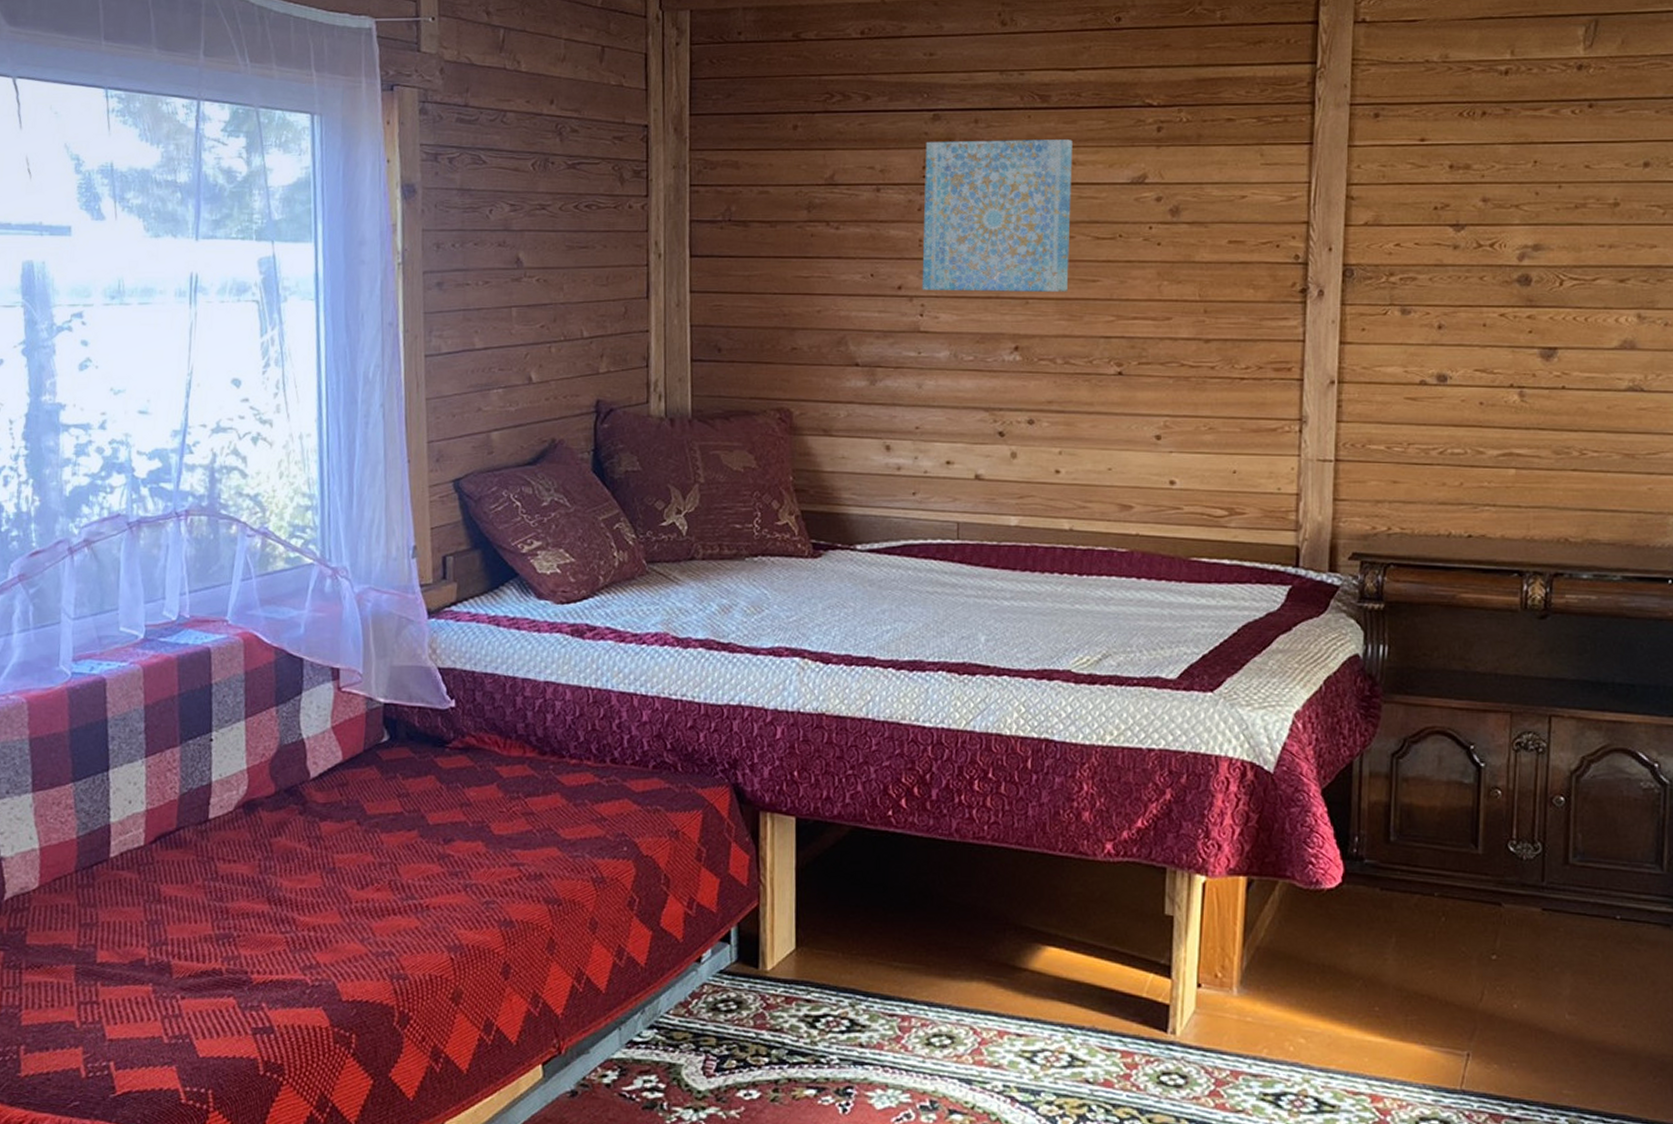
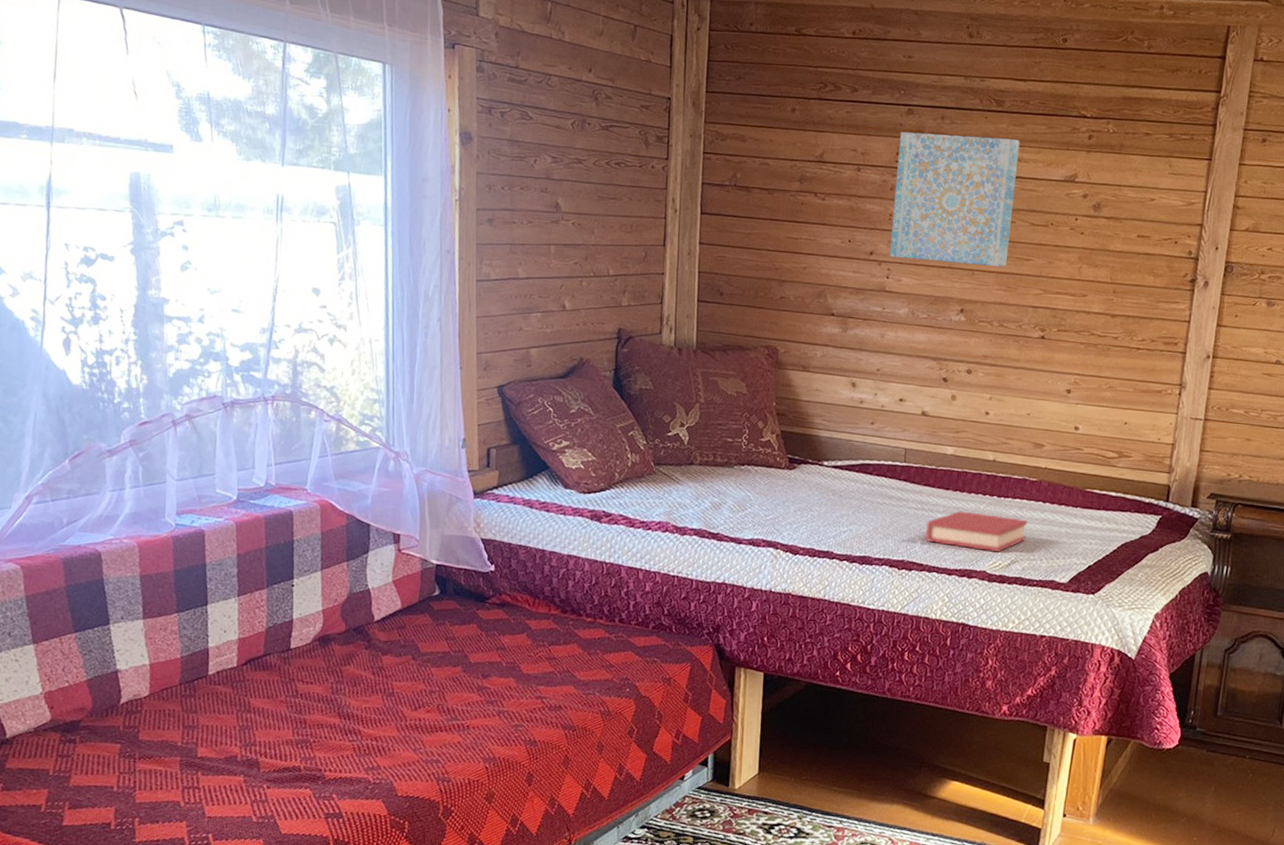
hardback book: none [990,596,1120,645] -> present [925,511,1028,552]

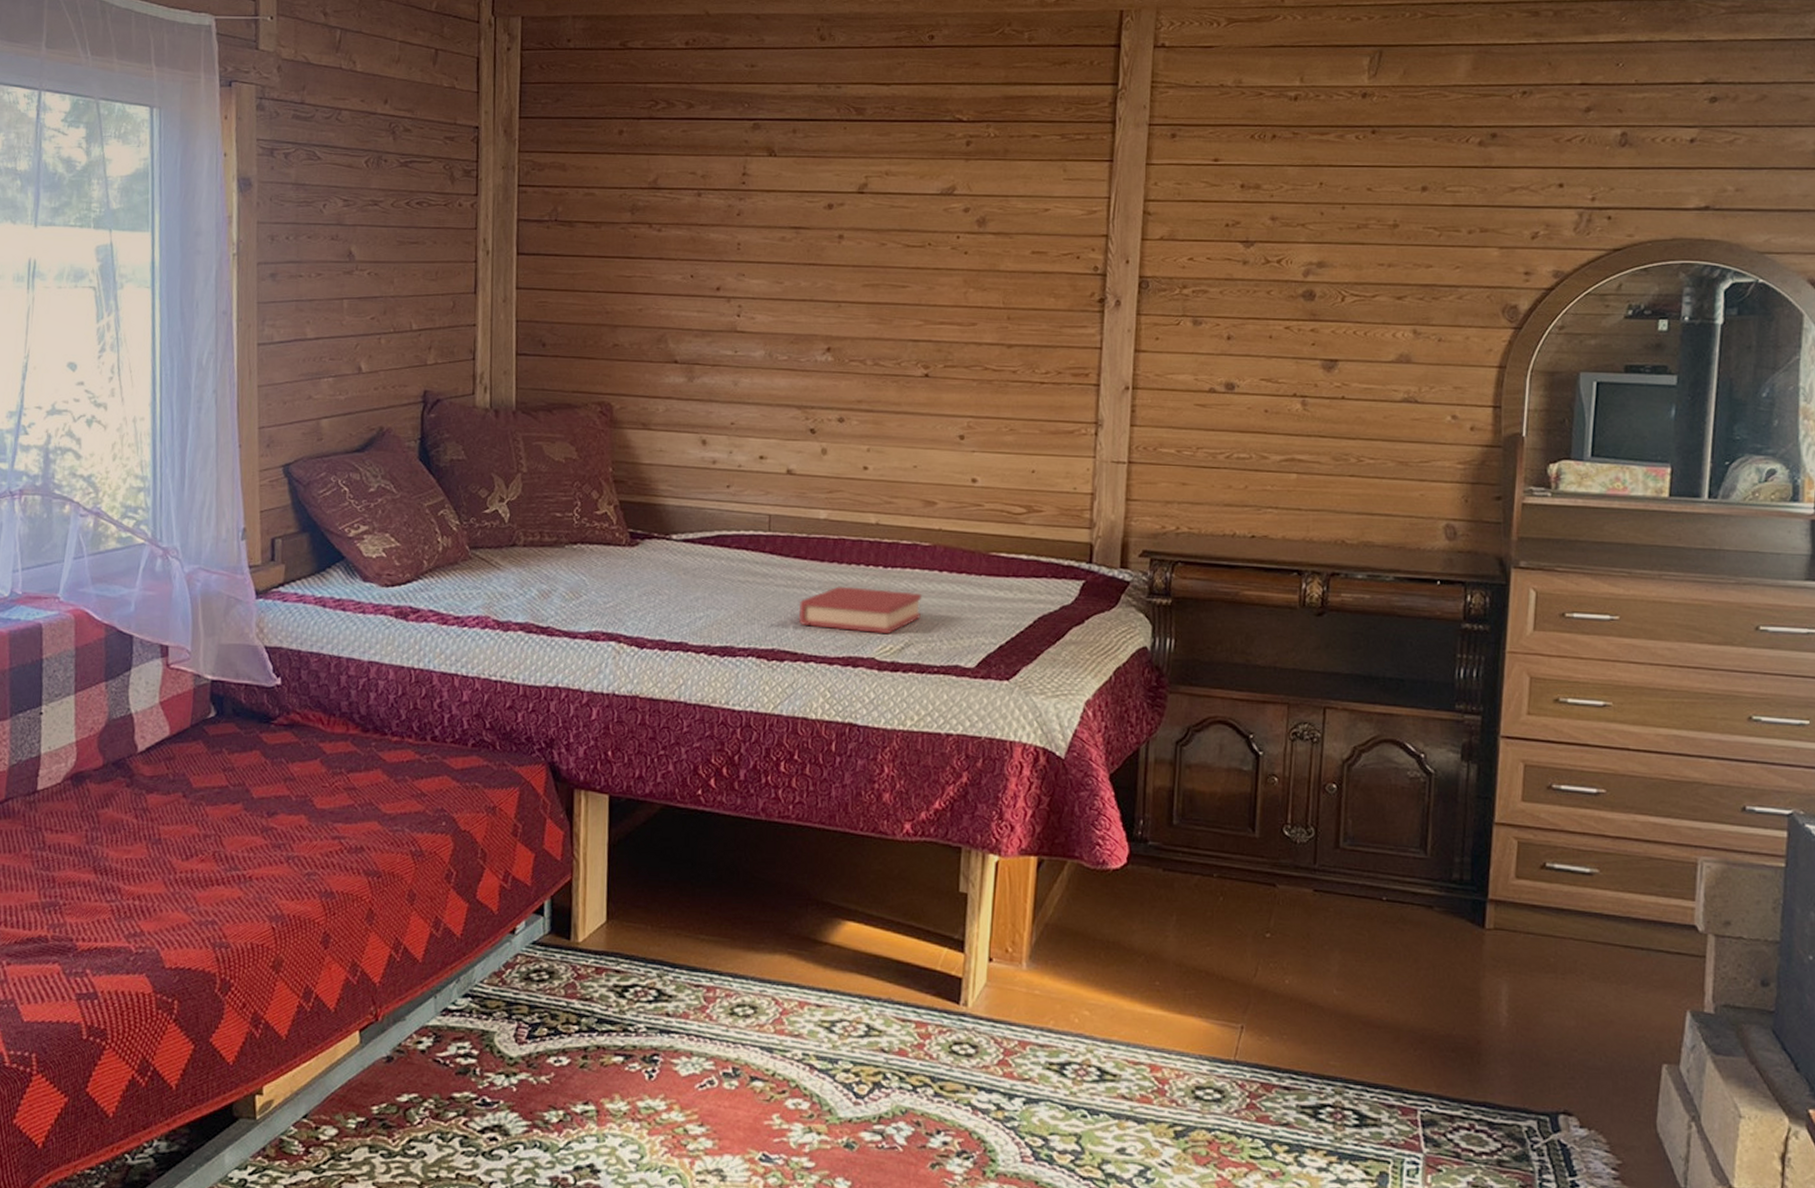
wall art: present [889,131,1020,267] -> none [739,149,886,296]

